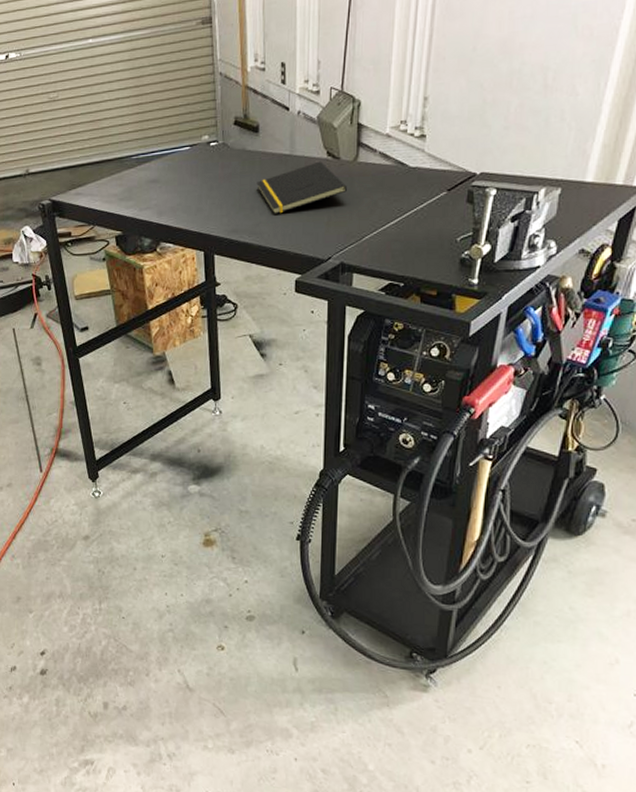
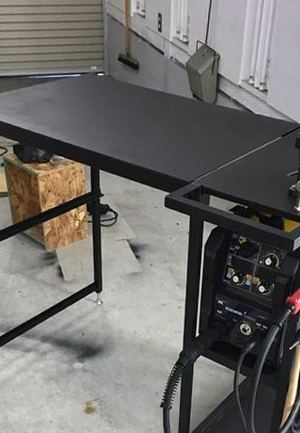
notepad: present [256,161,347,214] -> none [136,100,207,141]

